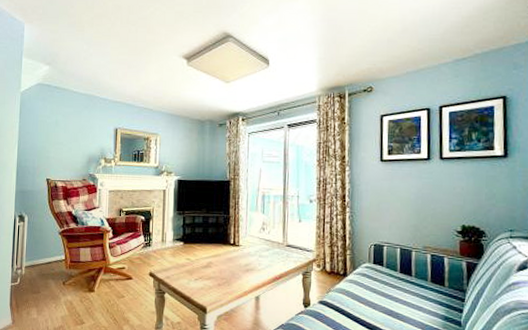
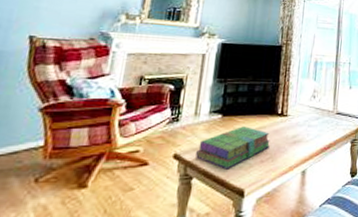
stack of books: none [166,253,225,289] -> present [196,126,270,170]

